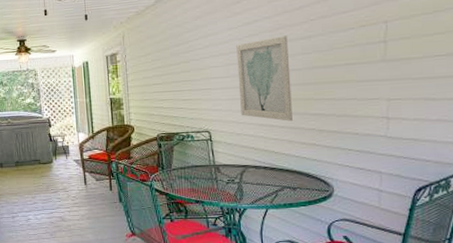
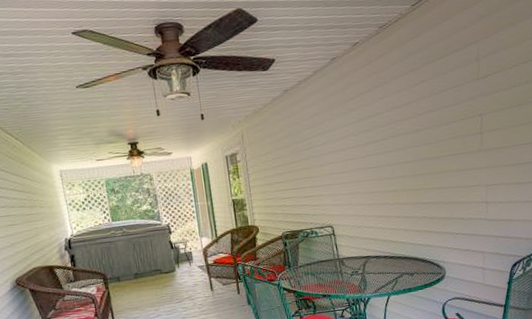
wall art: present [236,35,293,121] -> none [352,130,407,211]

